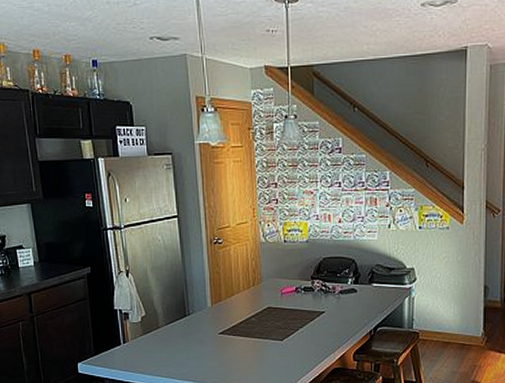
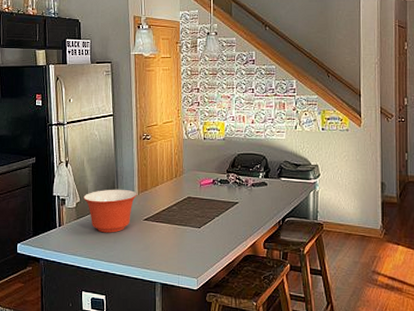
mixing bowl: none [149,300,210,349] -> present [83,189,137,233]

